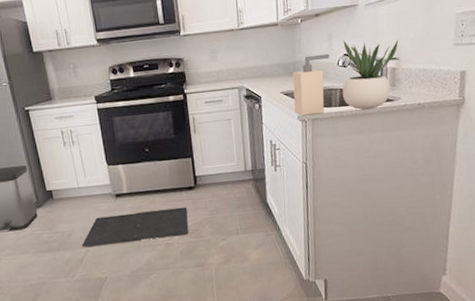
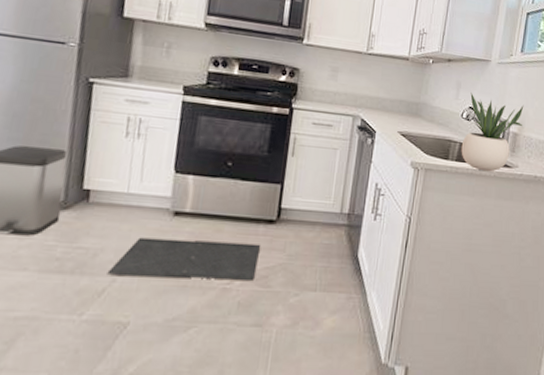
soap dispenser: present [293,53,330,115] -> none [408,99,455,164]

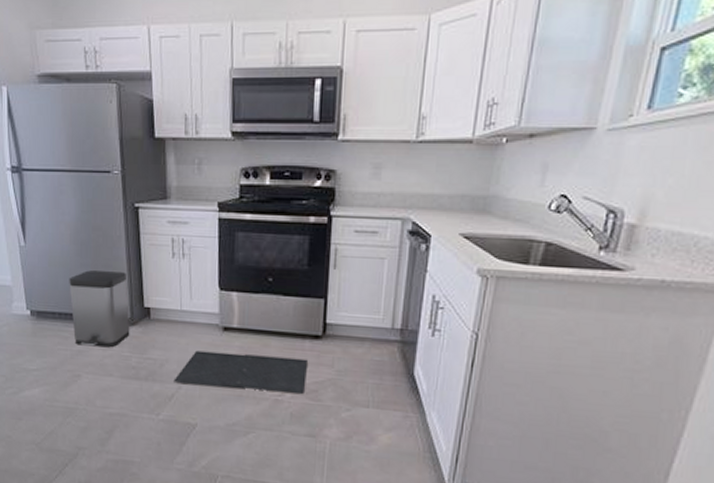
potted plant: present [461,93,524,172] -> none [547,176,649,277]

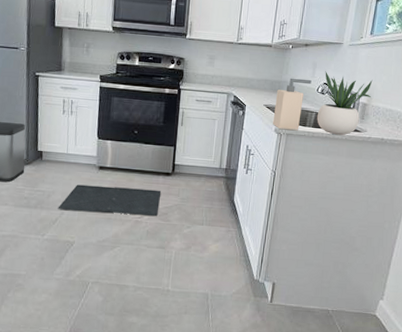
soap dispenser: none [474,190,540,270] -> present [273,78,312,130]
potted plant: none [547,176,649,277] -> present [317,71,373,136]

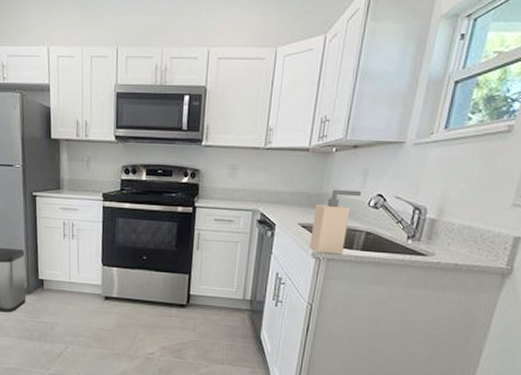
door mat: present [58,184,162,216] -> none [62,316,175,353]
potted plant: present [317,71,373,136] -> none [367,179,446,261]

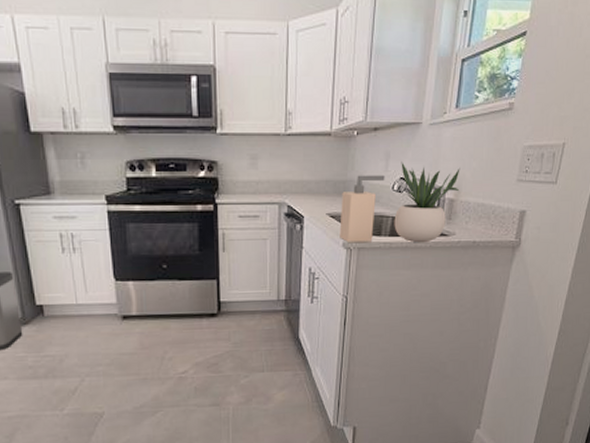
potted plant: none [367,179,446,261] -> present [394,162,460,243]

